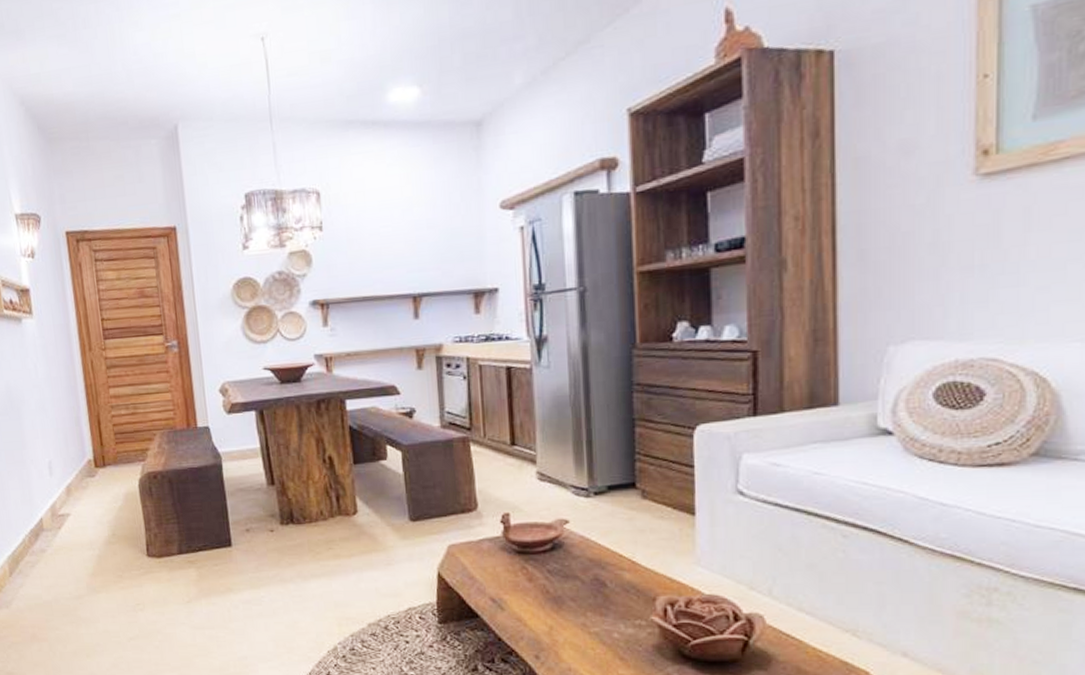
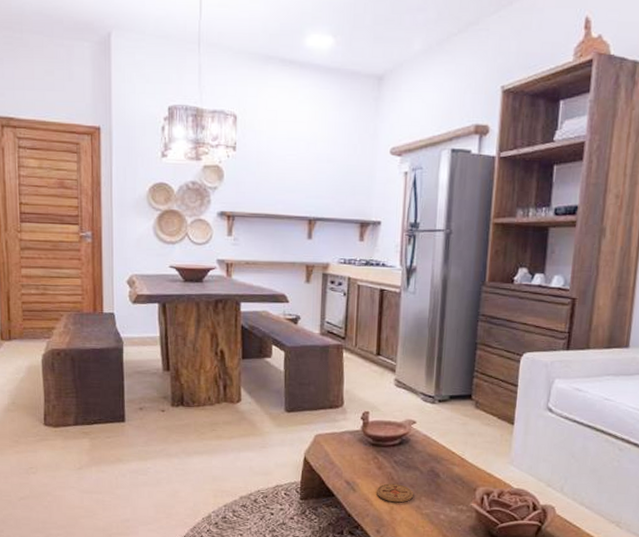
coaster: none [530,598,577,621] -> present [377,483,414,503]

